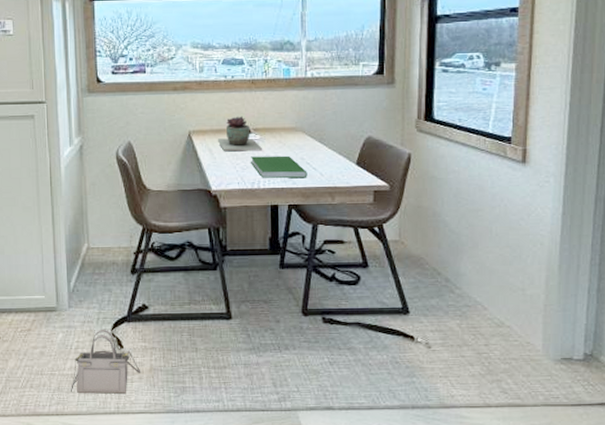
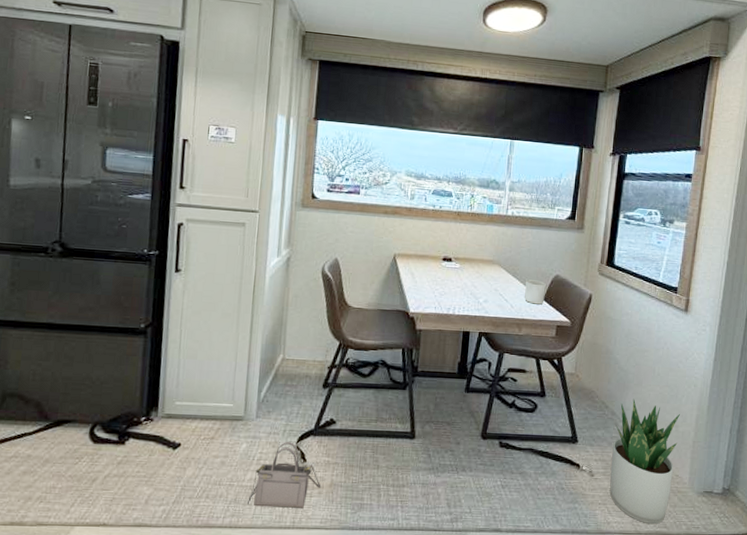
succulent plant: present [217,116,263,152] -> none [420,244,462,279]
hardcover book: present [251,155,307,179] -> none [449,283,499,309]
mug: none [335,144,359,170] -> present [524,279,547,305]
planter: none [449,263,526,395] -> present [609,398,680,524]

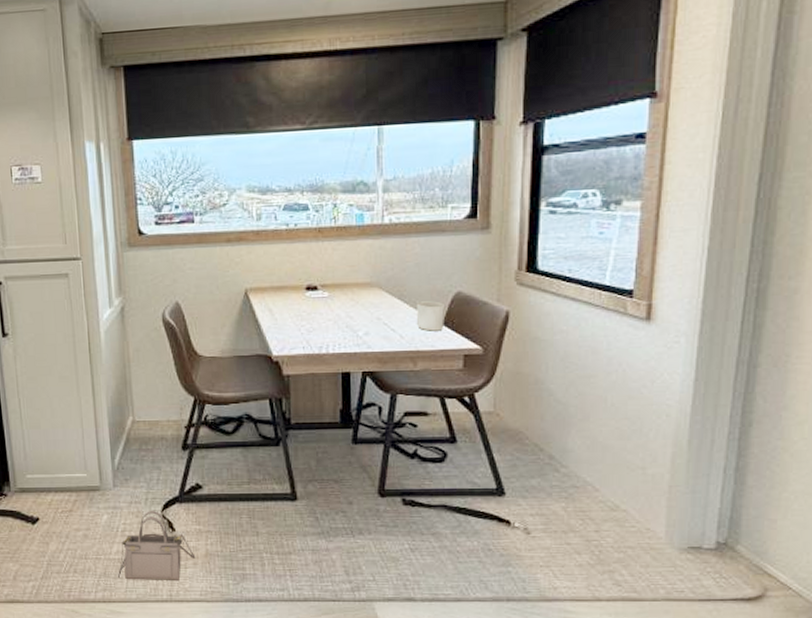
planter: present [609,398,680,524] -> none [552,437,647,588]

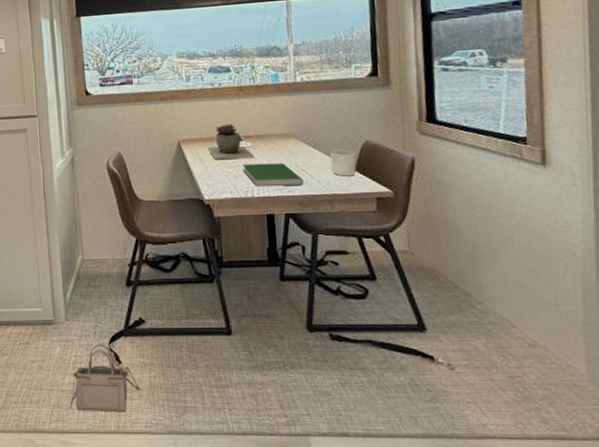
succulent plant: none [278,270,332,312] -> present [207,123,255,160]
hardcover book: none [318,315,385,342] -> present [243,162,304,187]

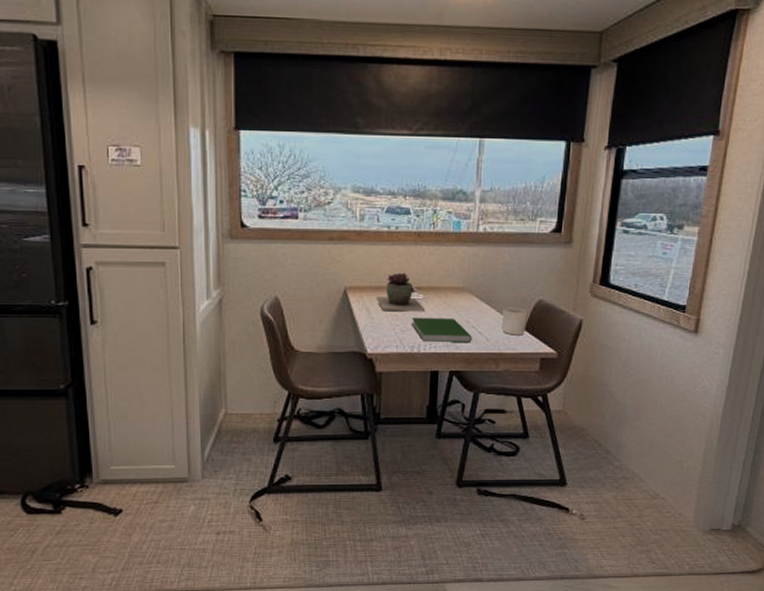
handbag: present [70,343,141,412] -> none [203,501,281,569]

